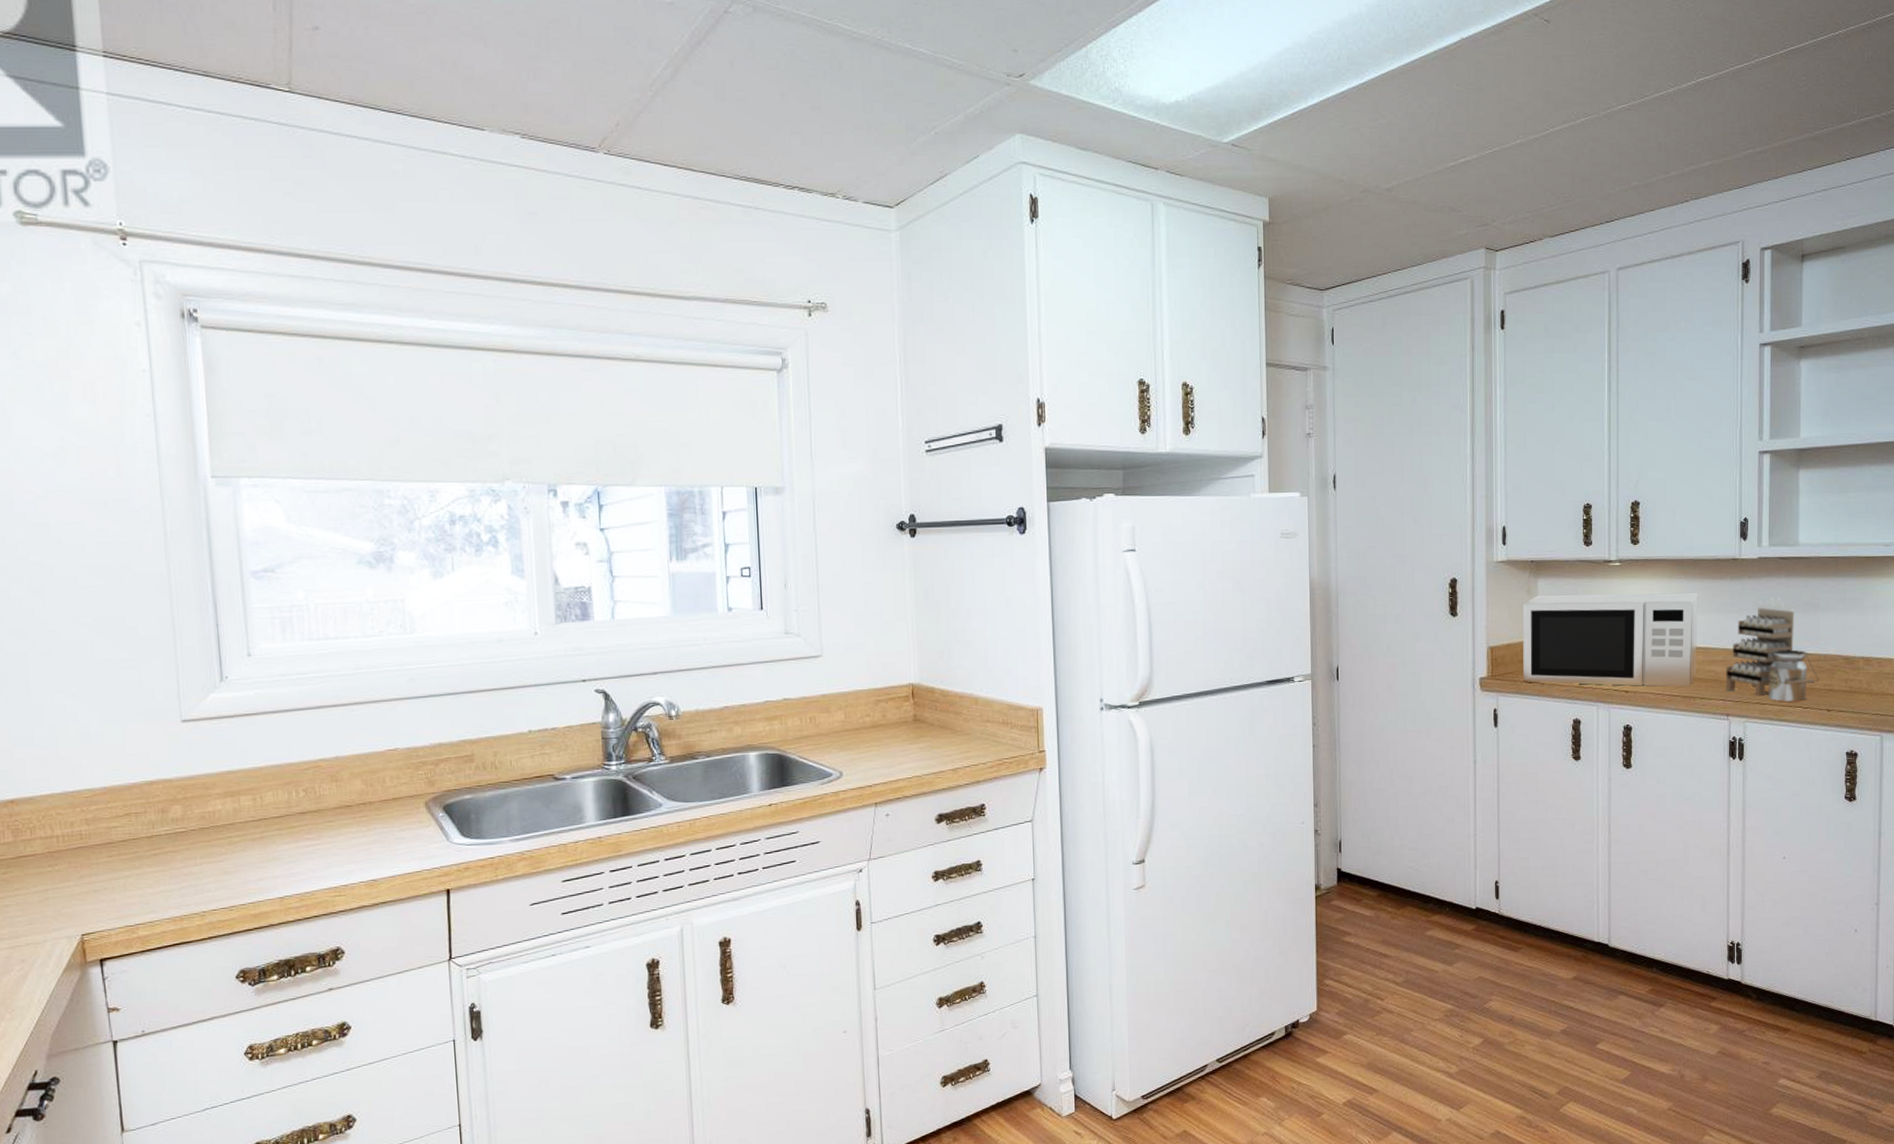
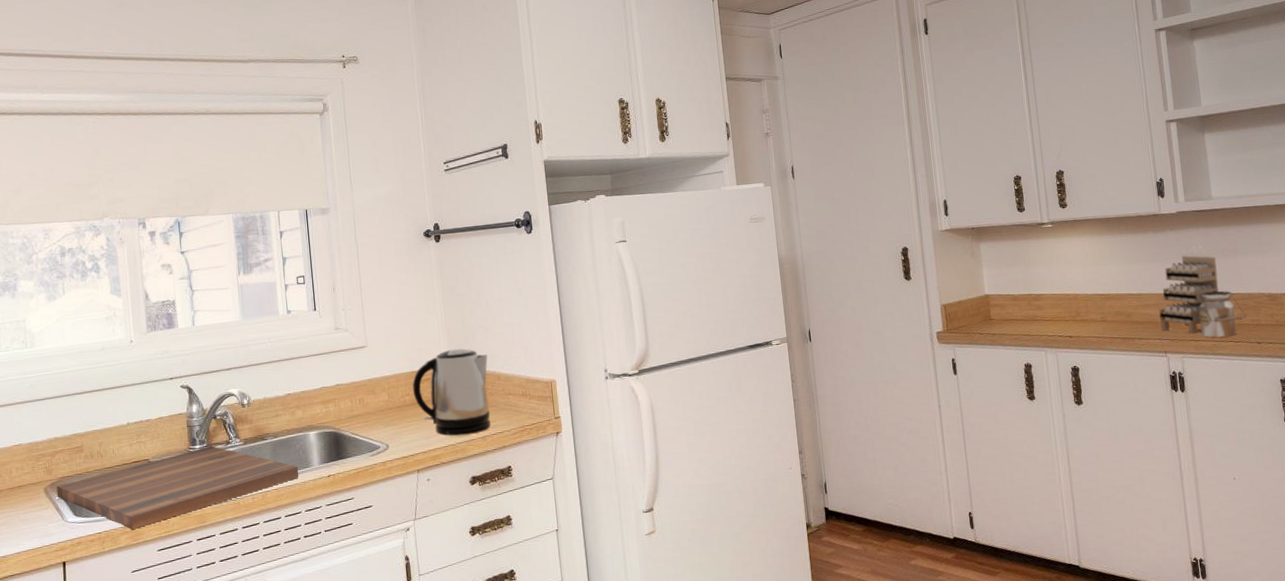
cutting board: none [440,762,735,855] -> present [56,445,299,529]
kettle: none [873,665,965,767] -> present [412,348,492,437]
microwave: present [1523,592,1698,688] -> none [968,246,1133,334]

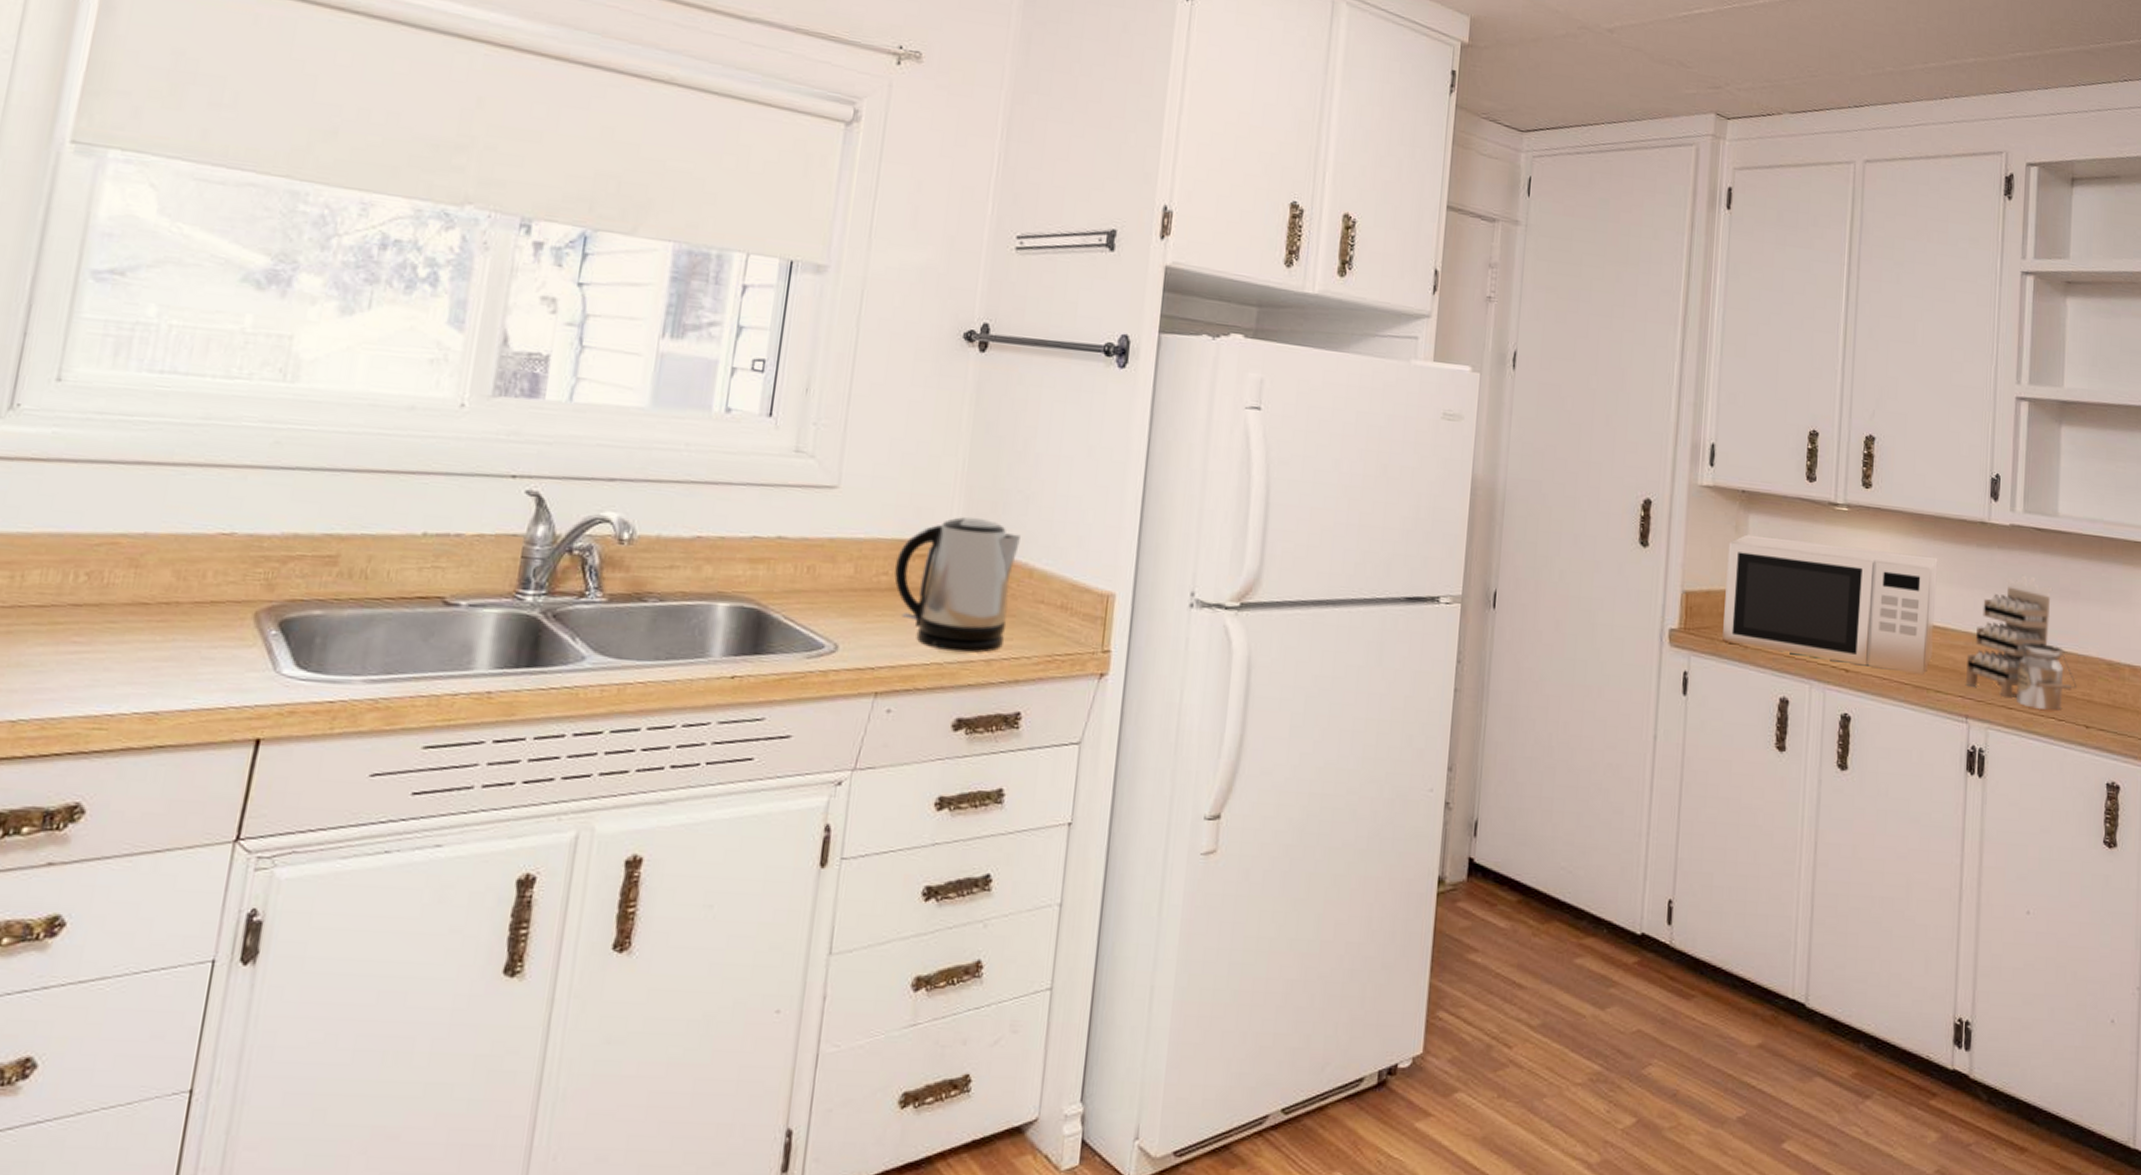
cutting board: present [56,445,299,529] -> none [274,594,687,706]
microwave: none [968,246,1133,334] -> present [1722,534,1938,676]

